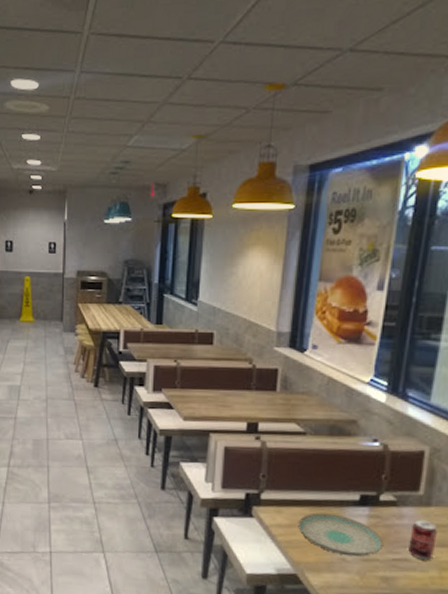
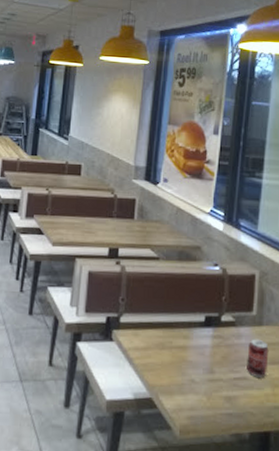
plate: present [298,513,384,557] -> none [153,335,226,378]

